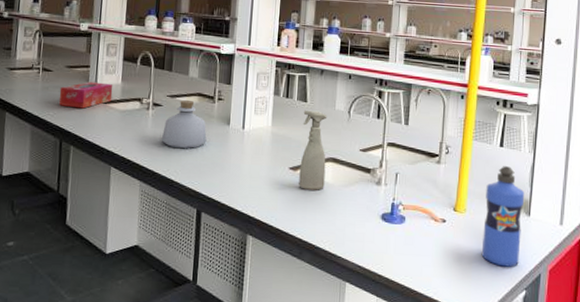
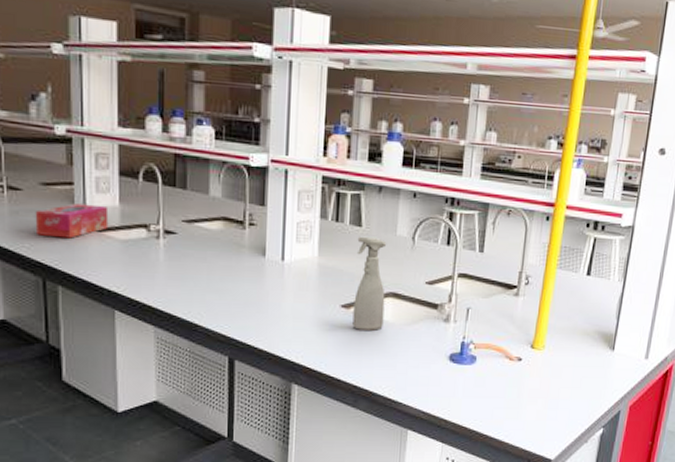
bottle: present [161,99,207,149] -> none [178,225,237,286]
water bottle: present [482,166,525,267] -> none [559,297,611,405]

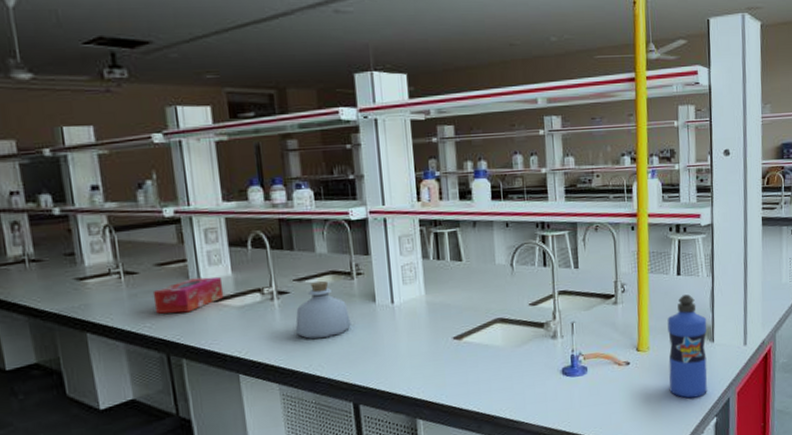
bottle: none [178,225,237,286] -> present [295,280,351,339]
spray bottle: present [352,236,387,331] -> none [459,268,496,359]
water bottle: none [559,297,611,405] -> present [667,294,707,398]

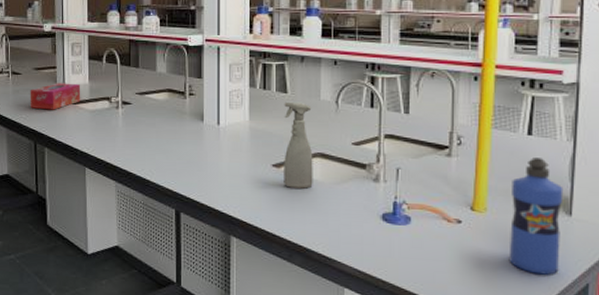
bottle: present [295,280,351,339] -> none [133,96,180,148]
spray bottle: none [459,268,496,359] -> present [284,101,313,189]

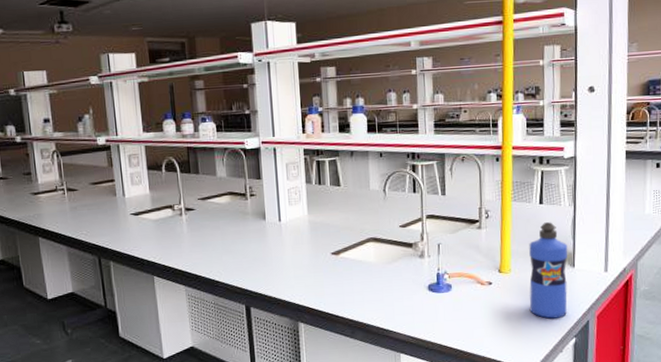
tissue box: present [30,83,81,110] -> none [88,194,143,224]
spray bottle: present [284,101,313,189] -> none [338,193,368,272]

